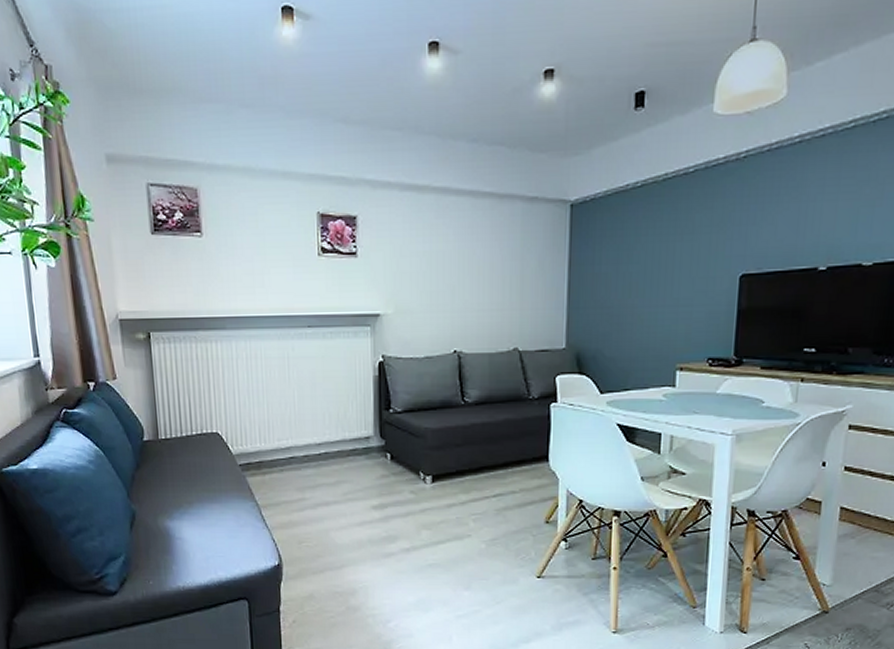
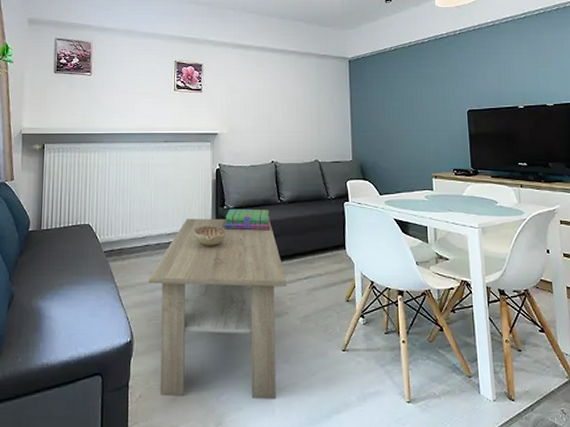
coffee table: none [296,425,470,627] -> present [148,218,287,400]
decorative bowl: none [349,432,394,459] -> present [192,225,227,247]
stack of books: none [389,412,451,439] -> present [224,208,271,231]

